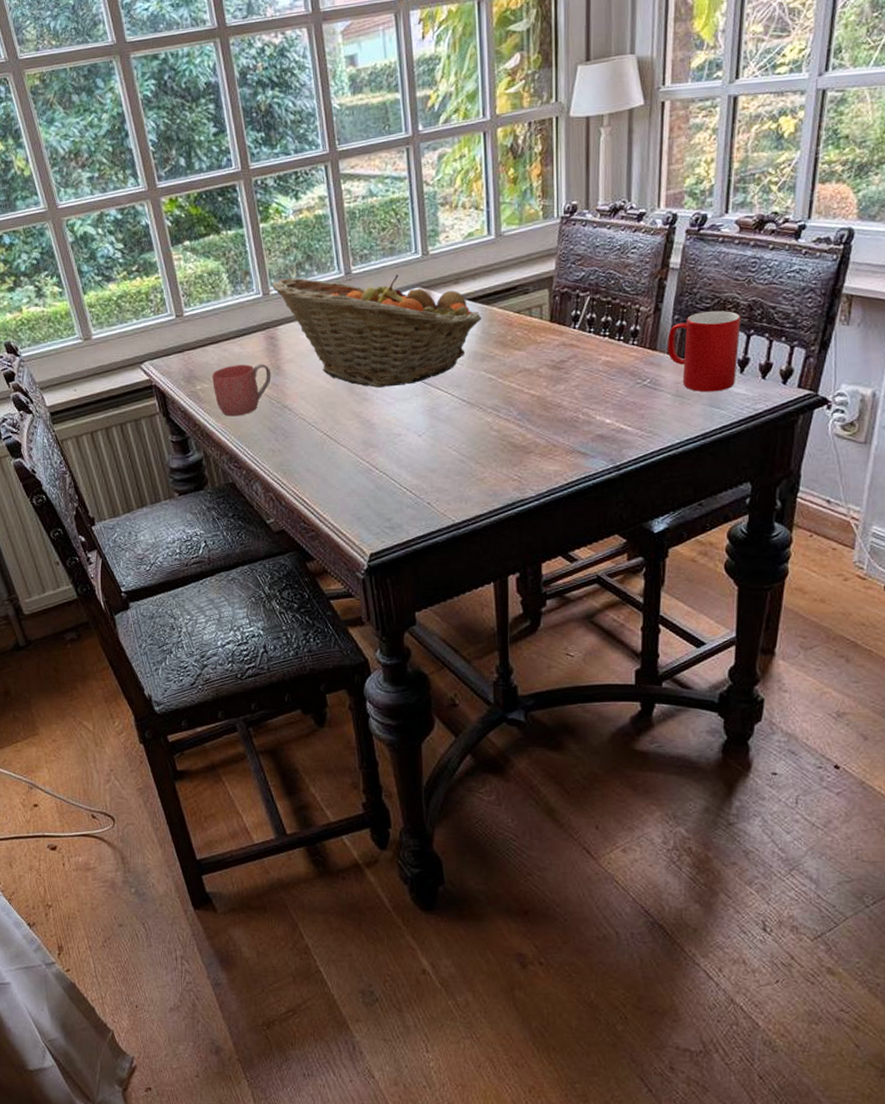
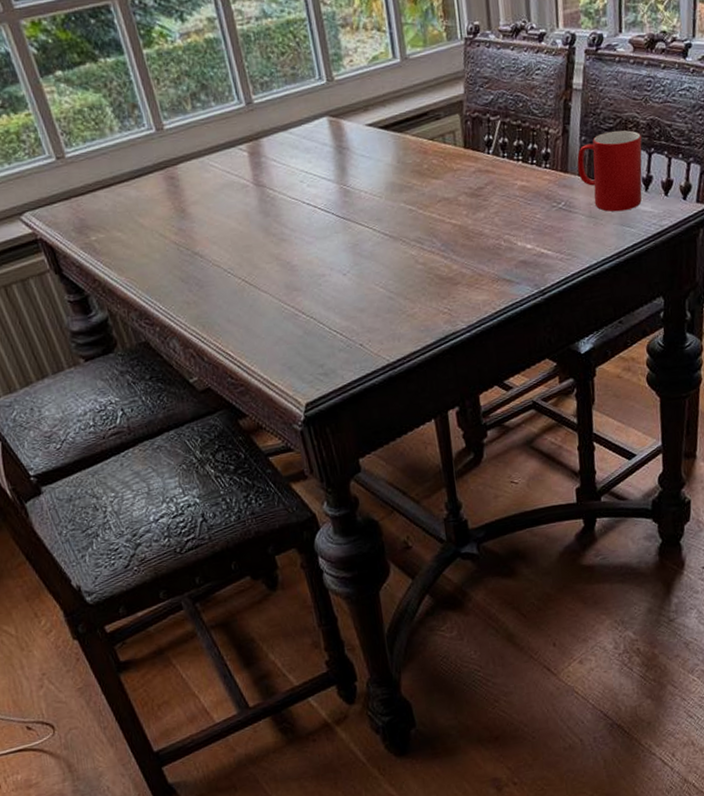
mug: present [211,363,271,417] -> none [106,207,177,269]
fruit basket: present [272,275,482,388] -> none [165,103,396,227]

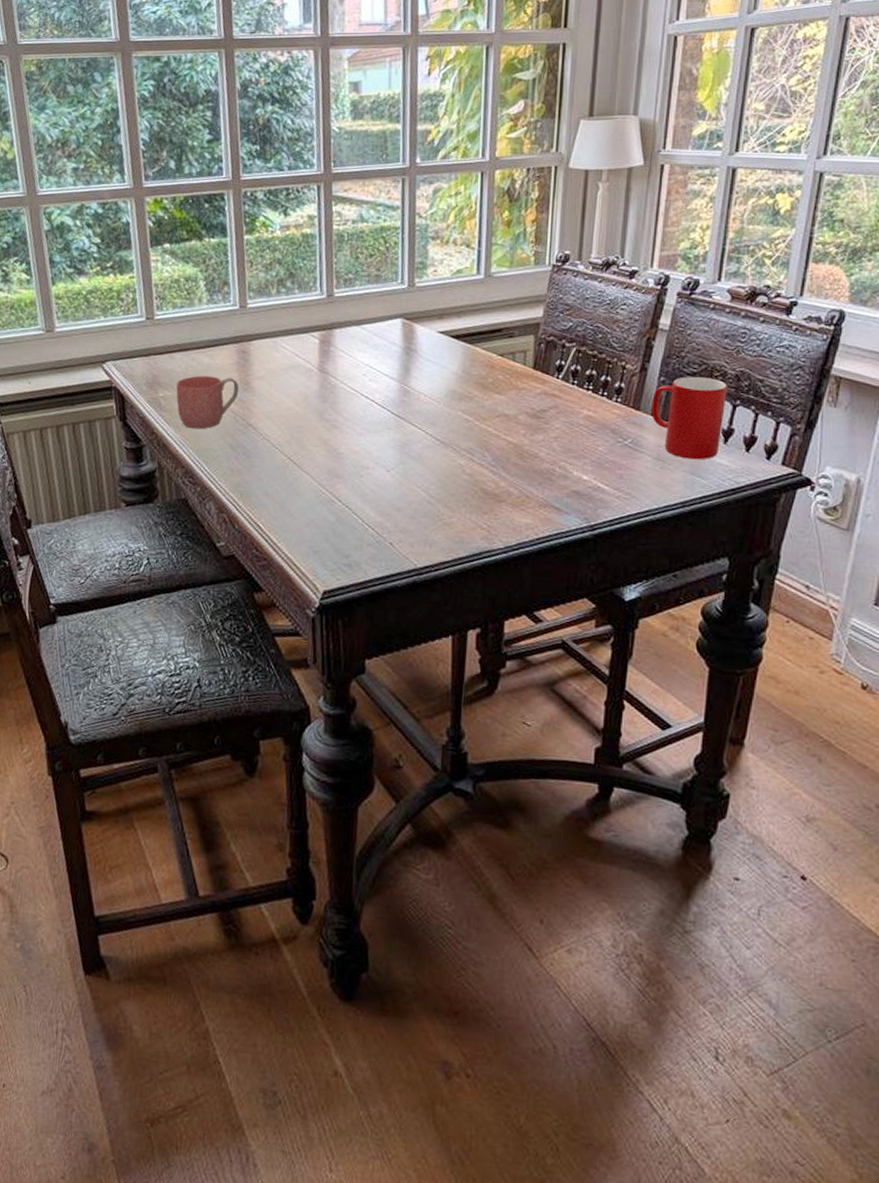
mug: none [106,207,177,269] -> present [176,375,239,430]

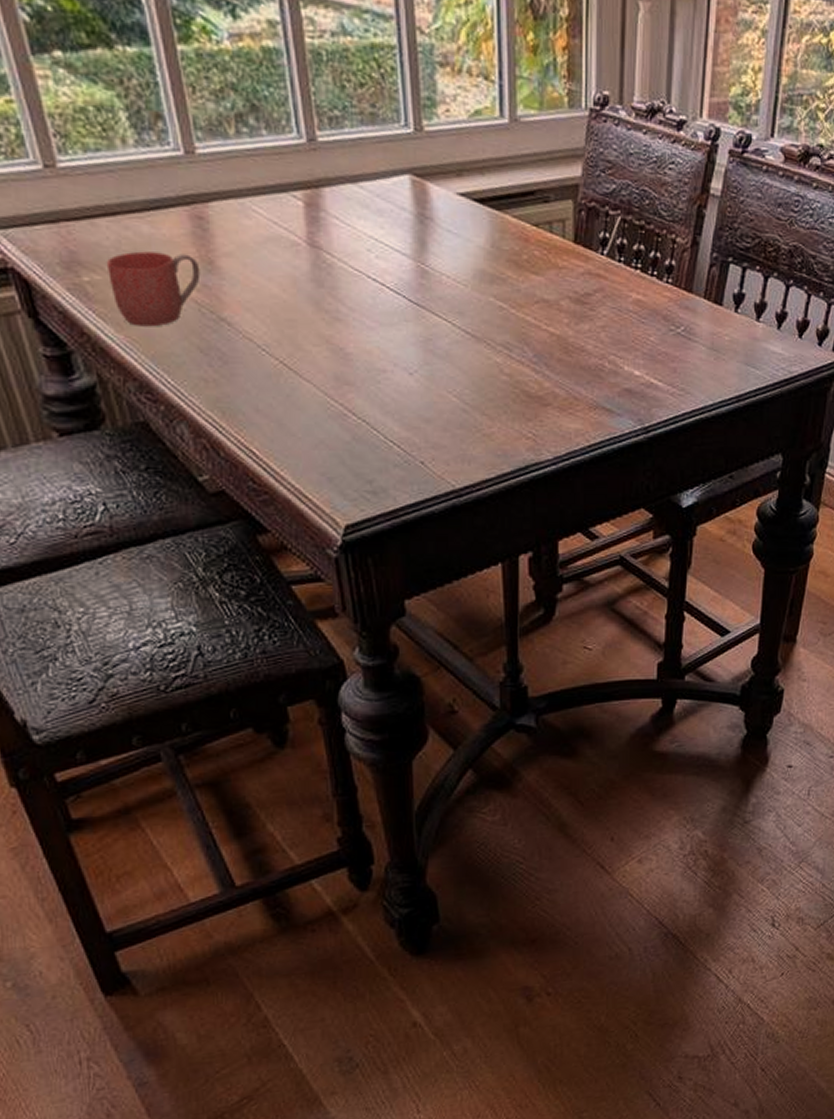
cup: present [651,376,727,460] -> none [704,252,781,348]

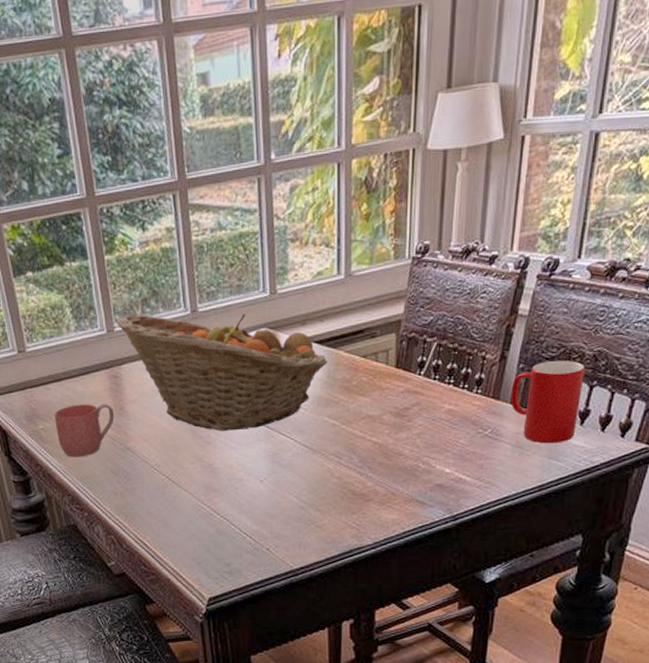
fruit basket: none [199,132,491,306] -> present [117,314,328,431]
cup: none [704,252,781,348] -> present [511,361,585,444]

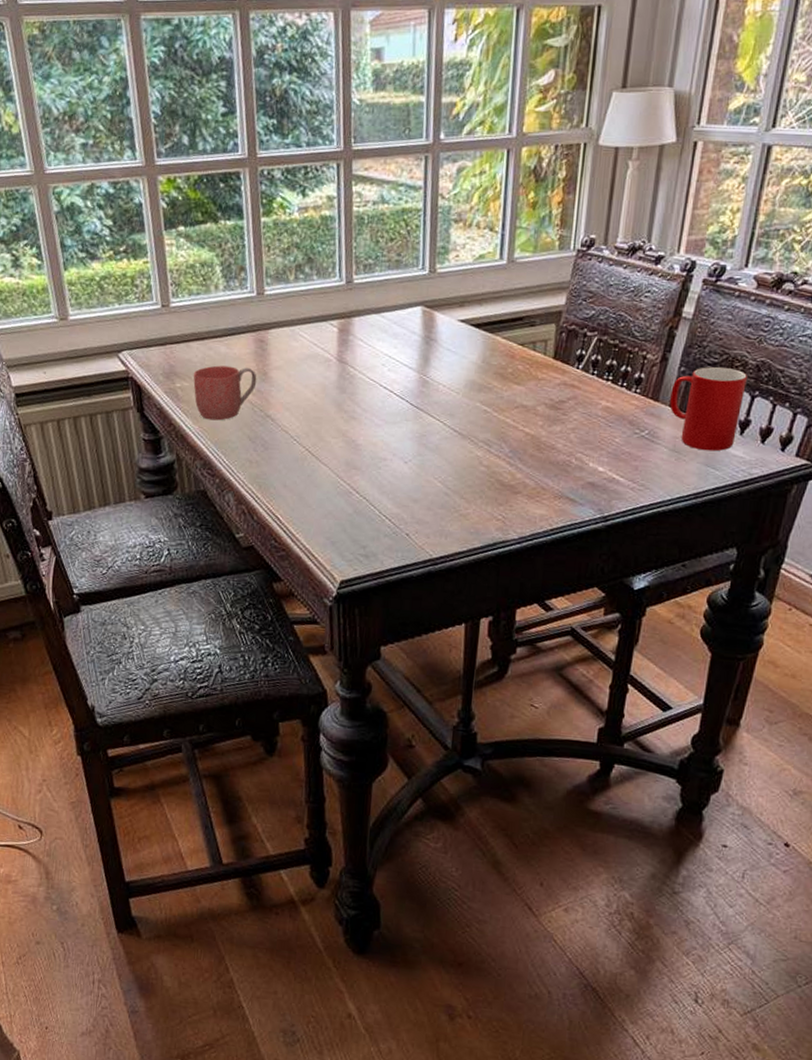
fruit basket: present [117,314,328,431] -> none [268,279,484,408]

